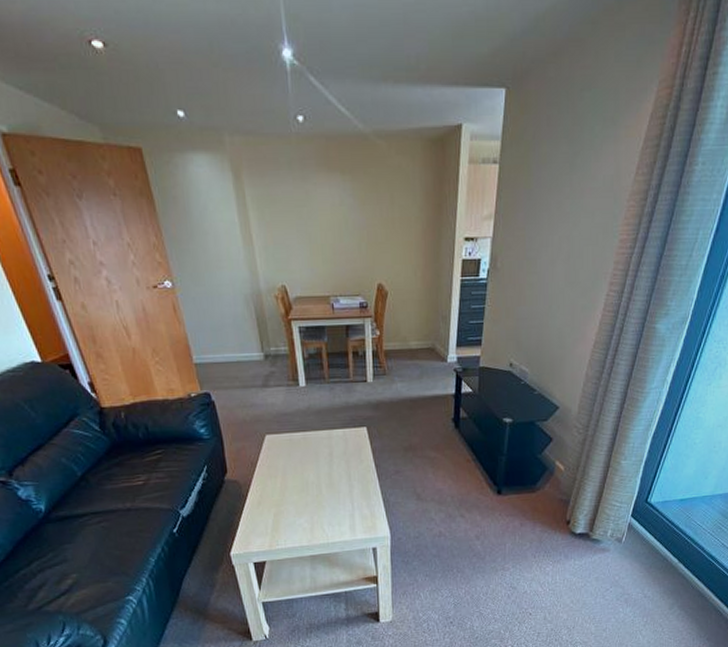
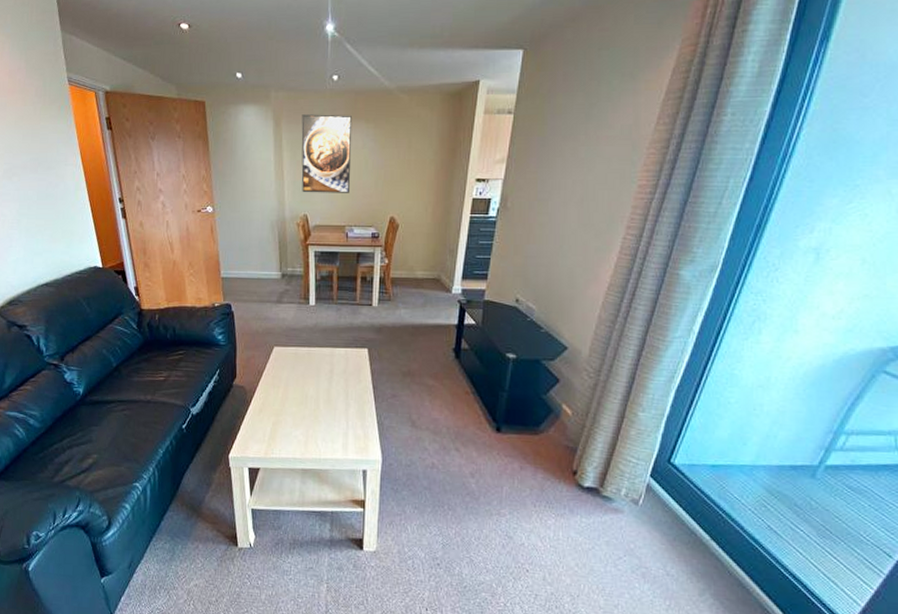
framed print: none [266,164,330,260] -> present [301,114,352,193]

